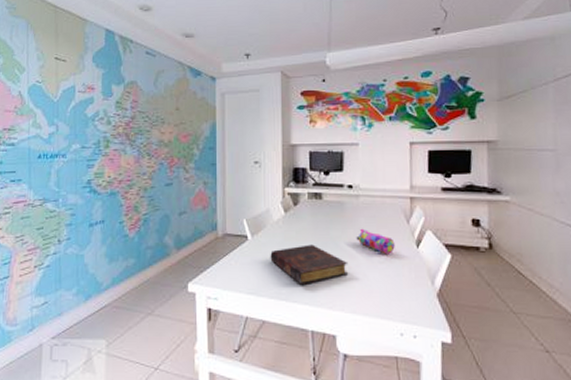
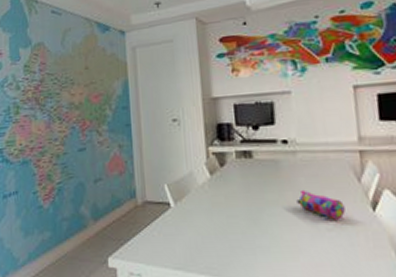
book: present [270,244,349,285] -> none [197,211,291,258]

